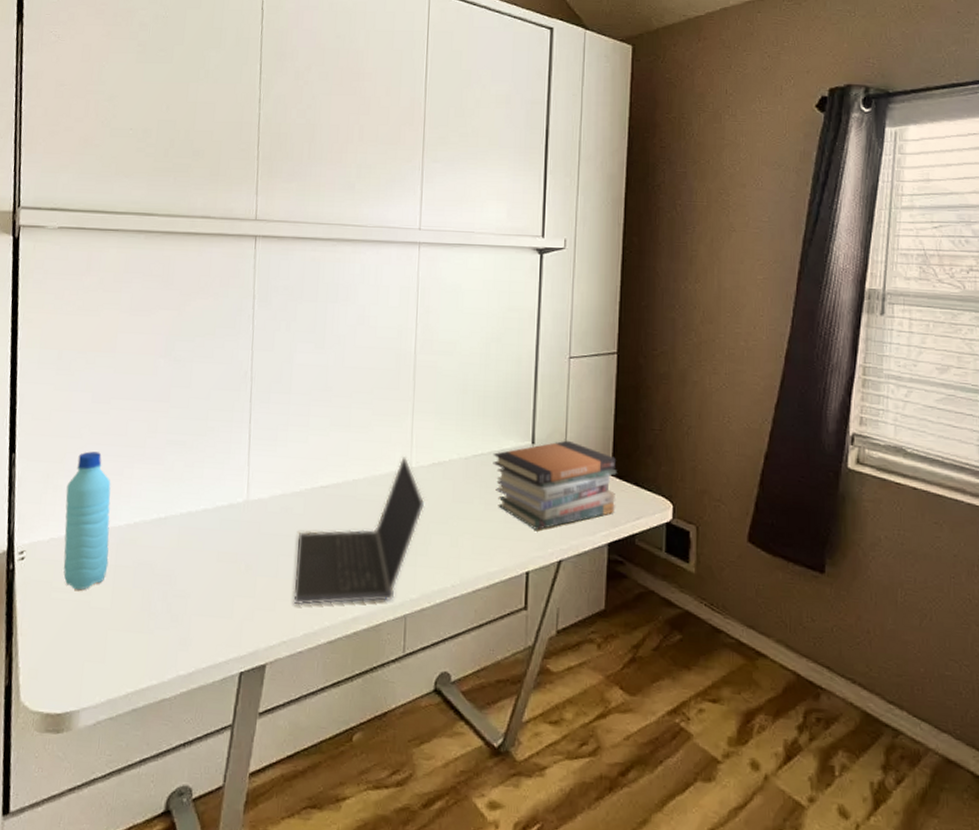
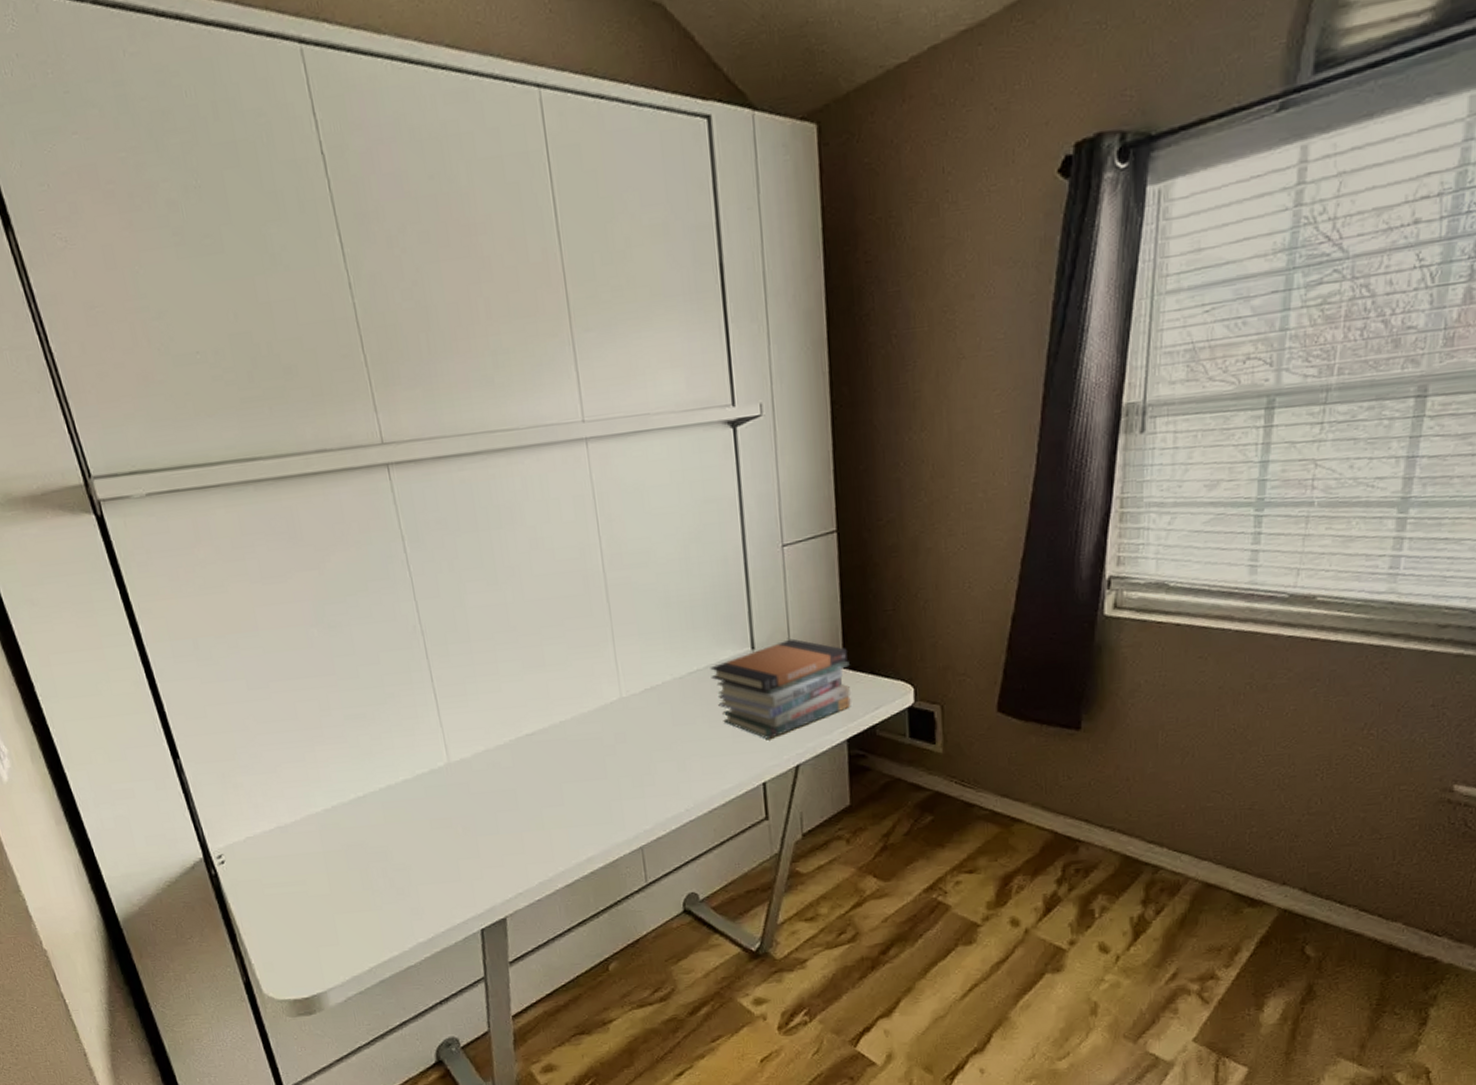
water bottle: present [63,451,111,590] -> none [247,741,317,883]
laptop computer: present [293,457,425,605] -> none [513,688,644,856]

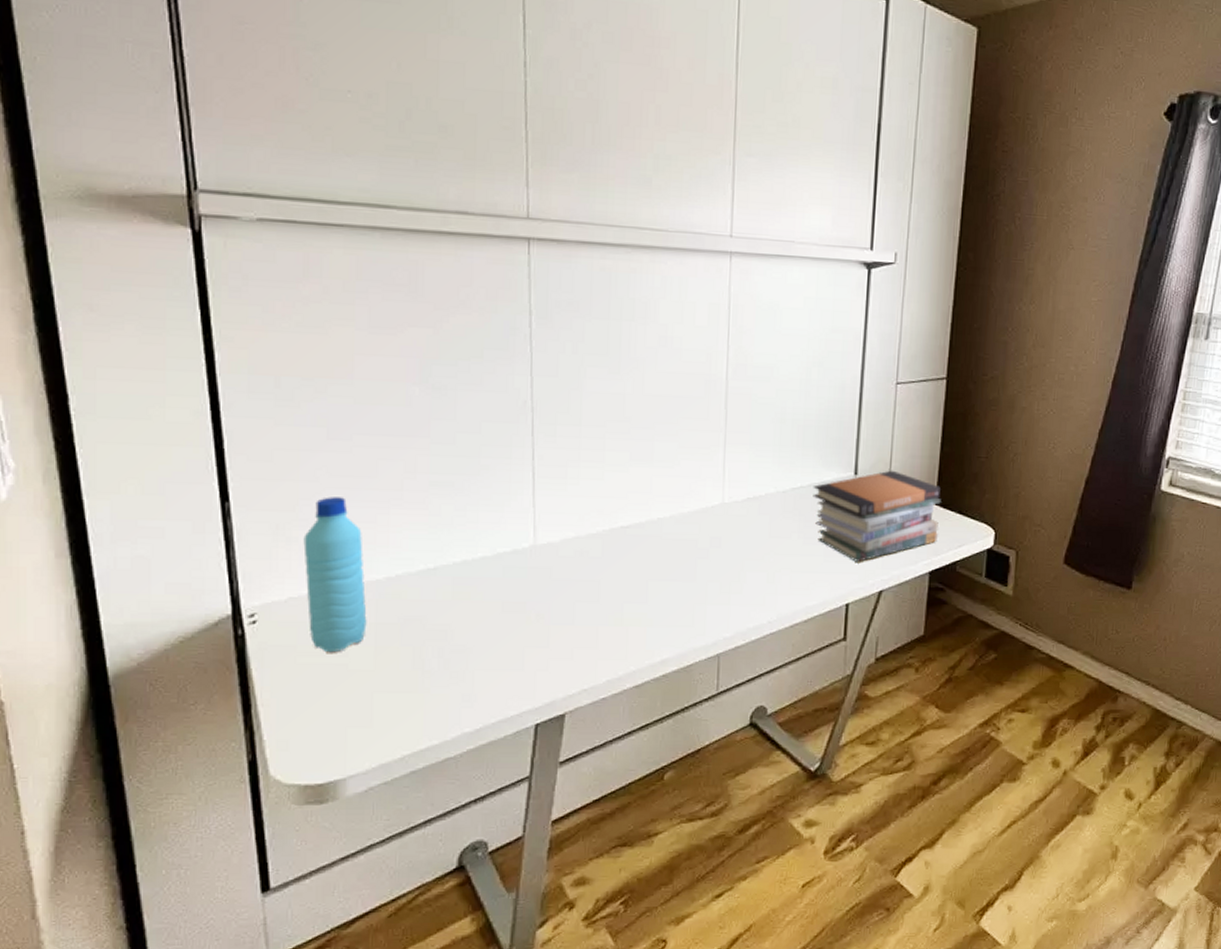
water bottle: none [247,741,317,883] -> present [303,497,367,653]

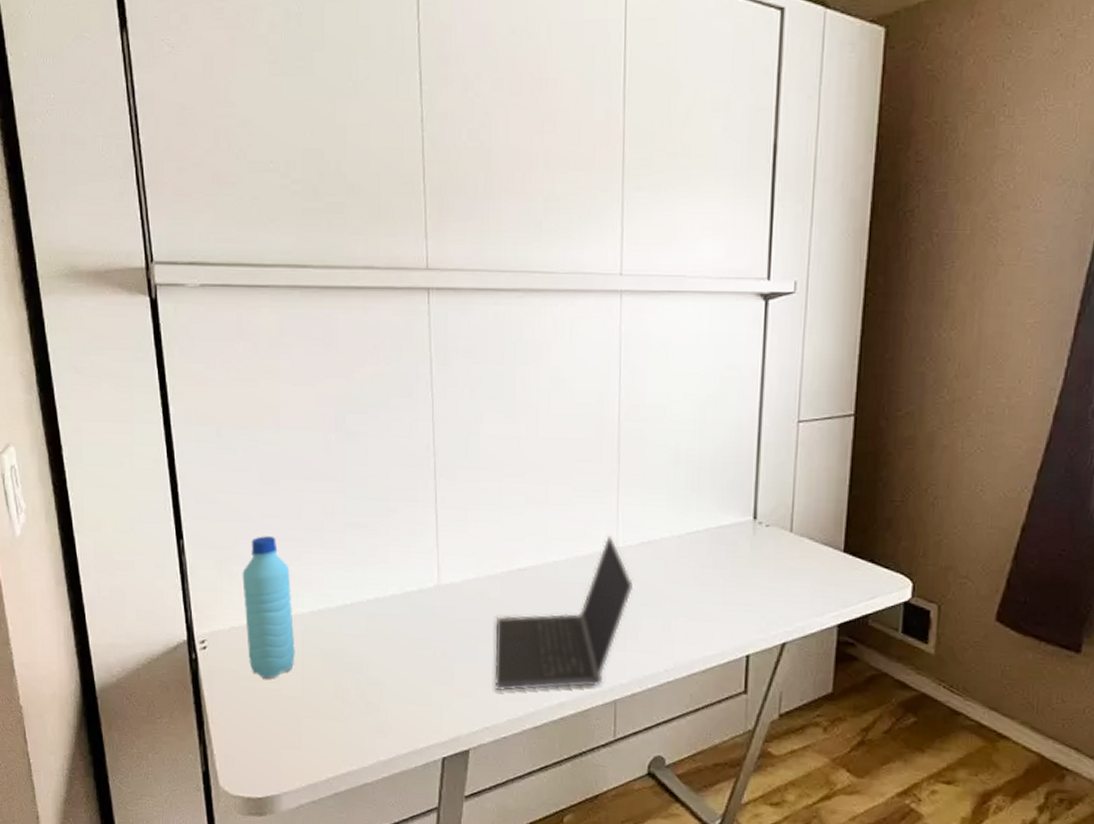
laptop computer: none [593,492,739,651] -> present [494,536,634,691]
book stack: present [813,470,941,562] -> none [709,514,850,612]

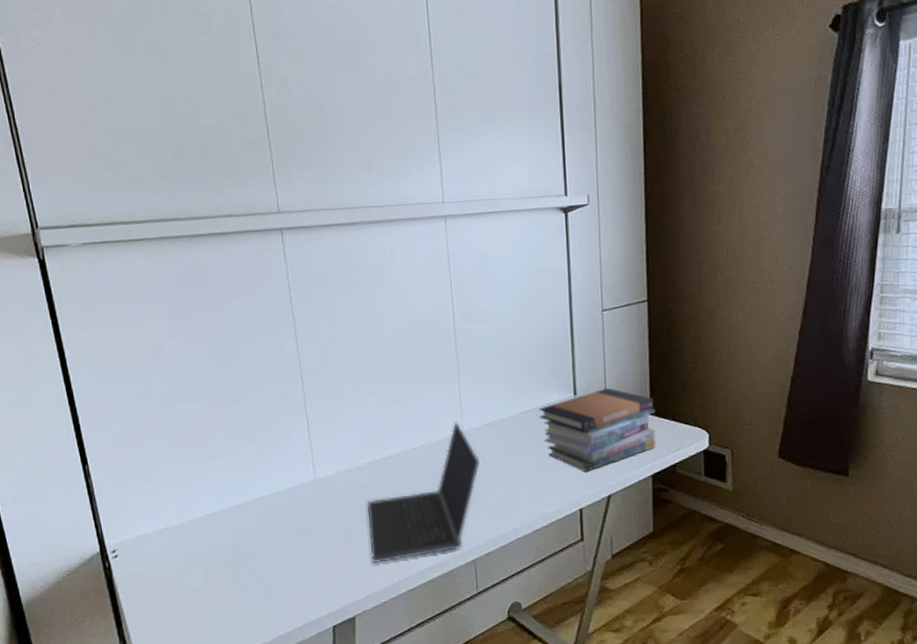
water bottle: present [242,536,295,679] -> none [143,454,197,577]
book stack: none [709,514,850,612] -> present [539,388,656,472]

